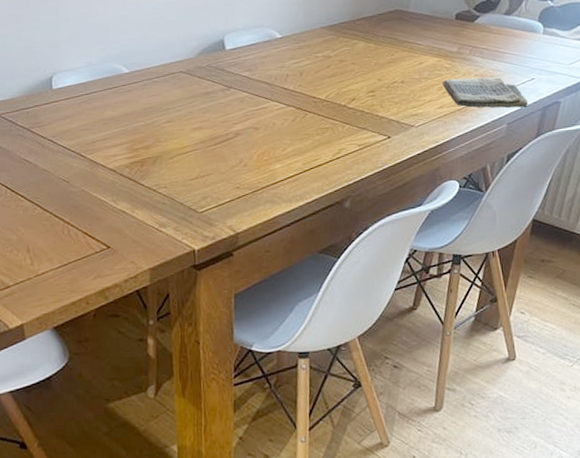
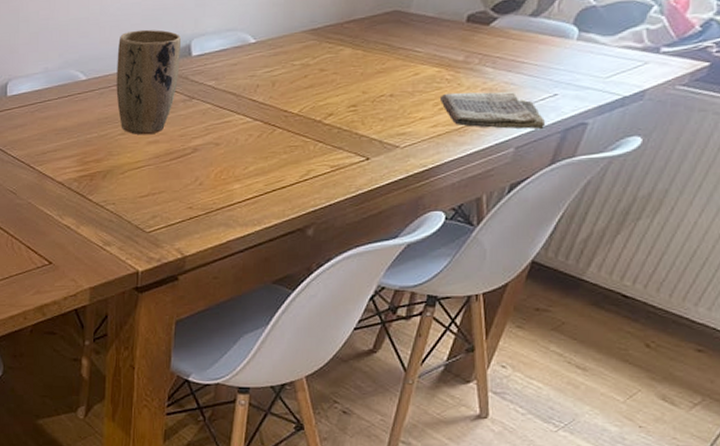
plant pot: none [156,26,216,123] -> present [116,29,181,135]

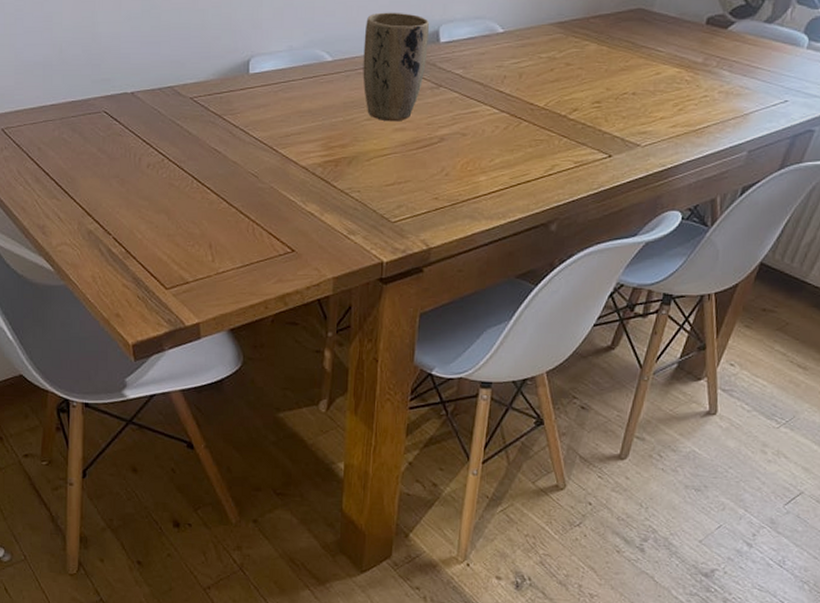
dish towel: present [439,92,546,130] -> none [679,94,777,135]

